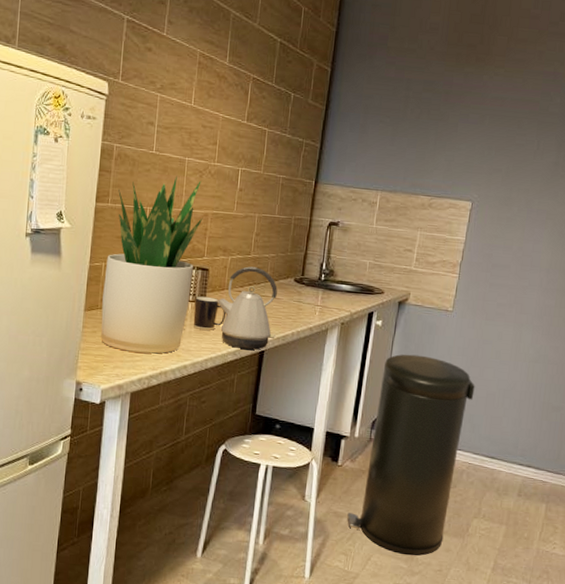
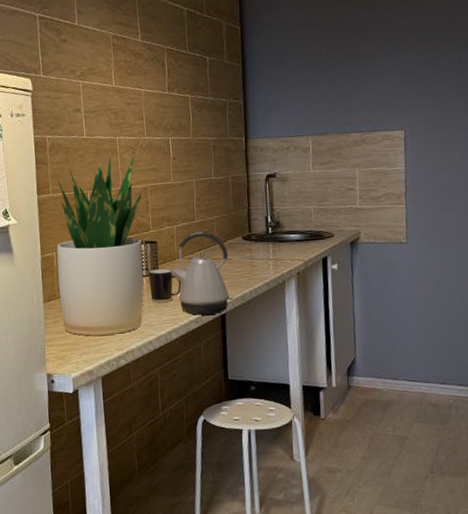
pedal bin: present [347,354,475,556] -> none [340,292,446,502]

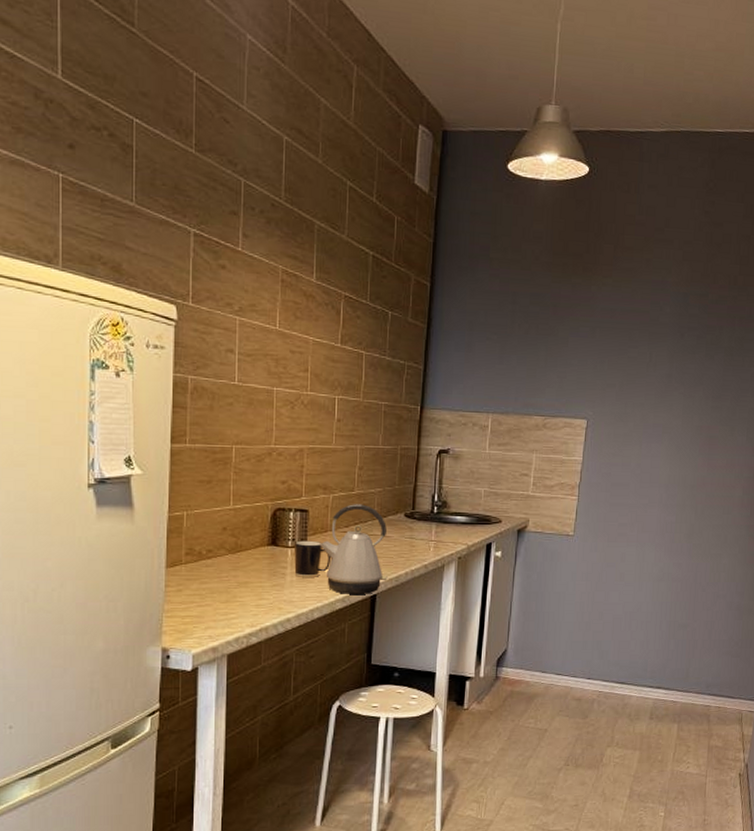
planter: present [57,156,144,336] -> none [186,408,298,609]

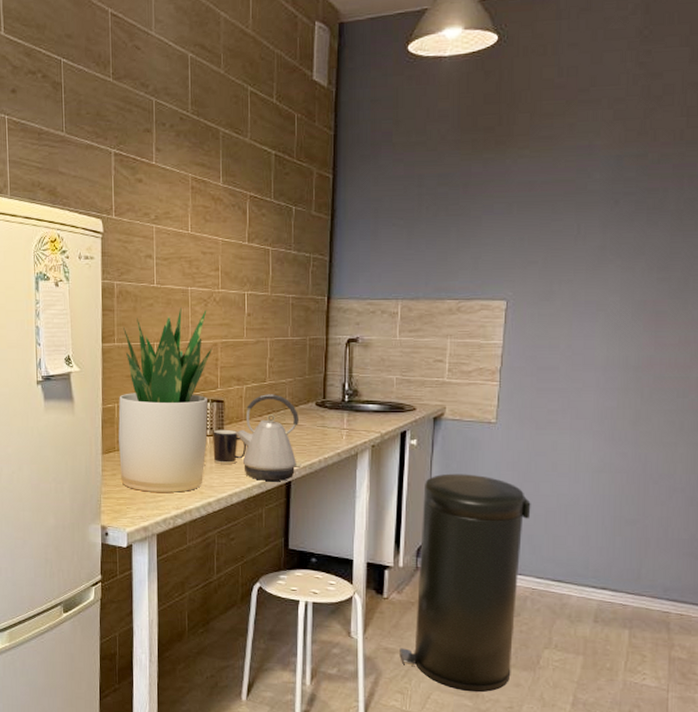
planter: none [186,408,298,609] -> present [118,307,213,493]
pedal bin: none [477,584,601,794] -> present [399,473,531,692]

